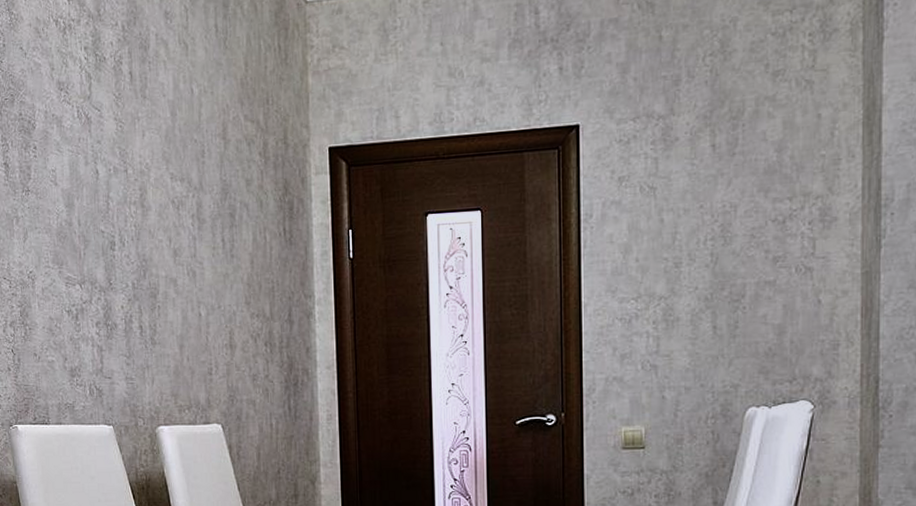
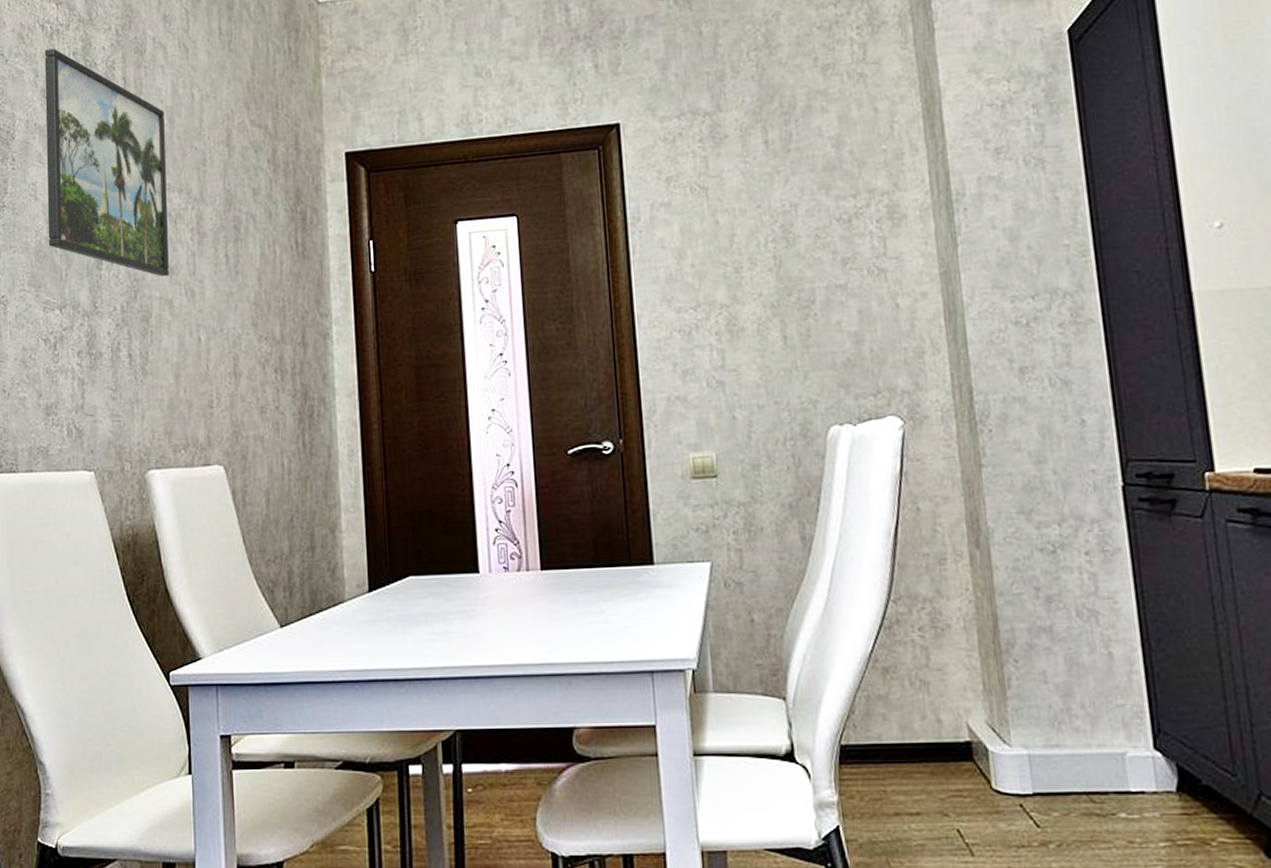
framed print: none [58,43,173,258] -> present [44,48,169,277]

